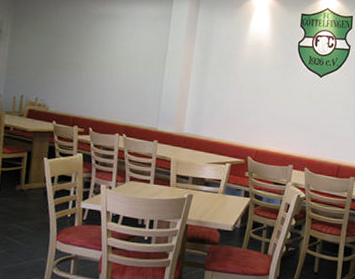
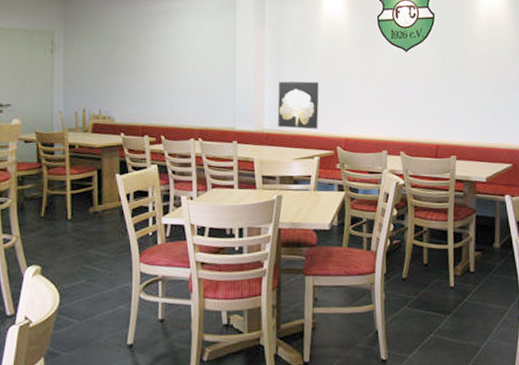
wall art: none [196,91,238,138] -> present [277,81,319,129]

